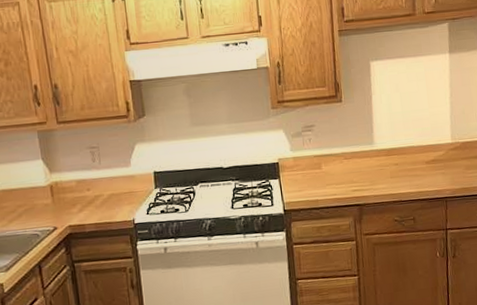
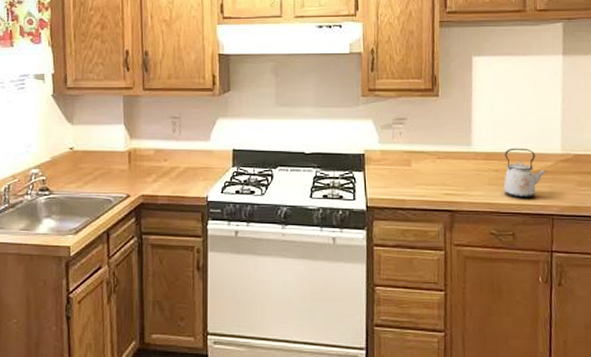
kettle: none [403,141,440,186] -> present [503,148,547,198]

